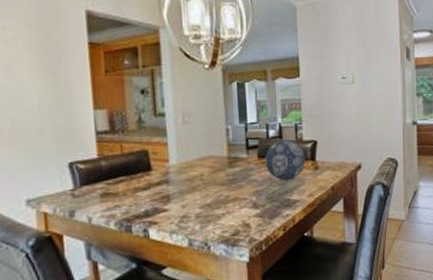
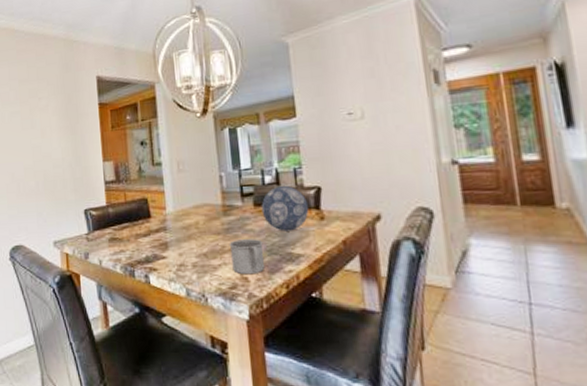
mug: none [233,188,266,222] -> present [229,239,265,275]

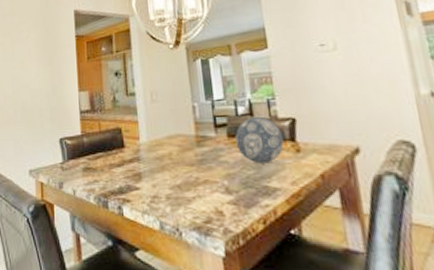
mug: present [229,239,265,275] -> none [203,171,241,209]

